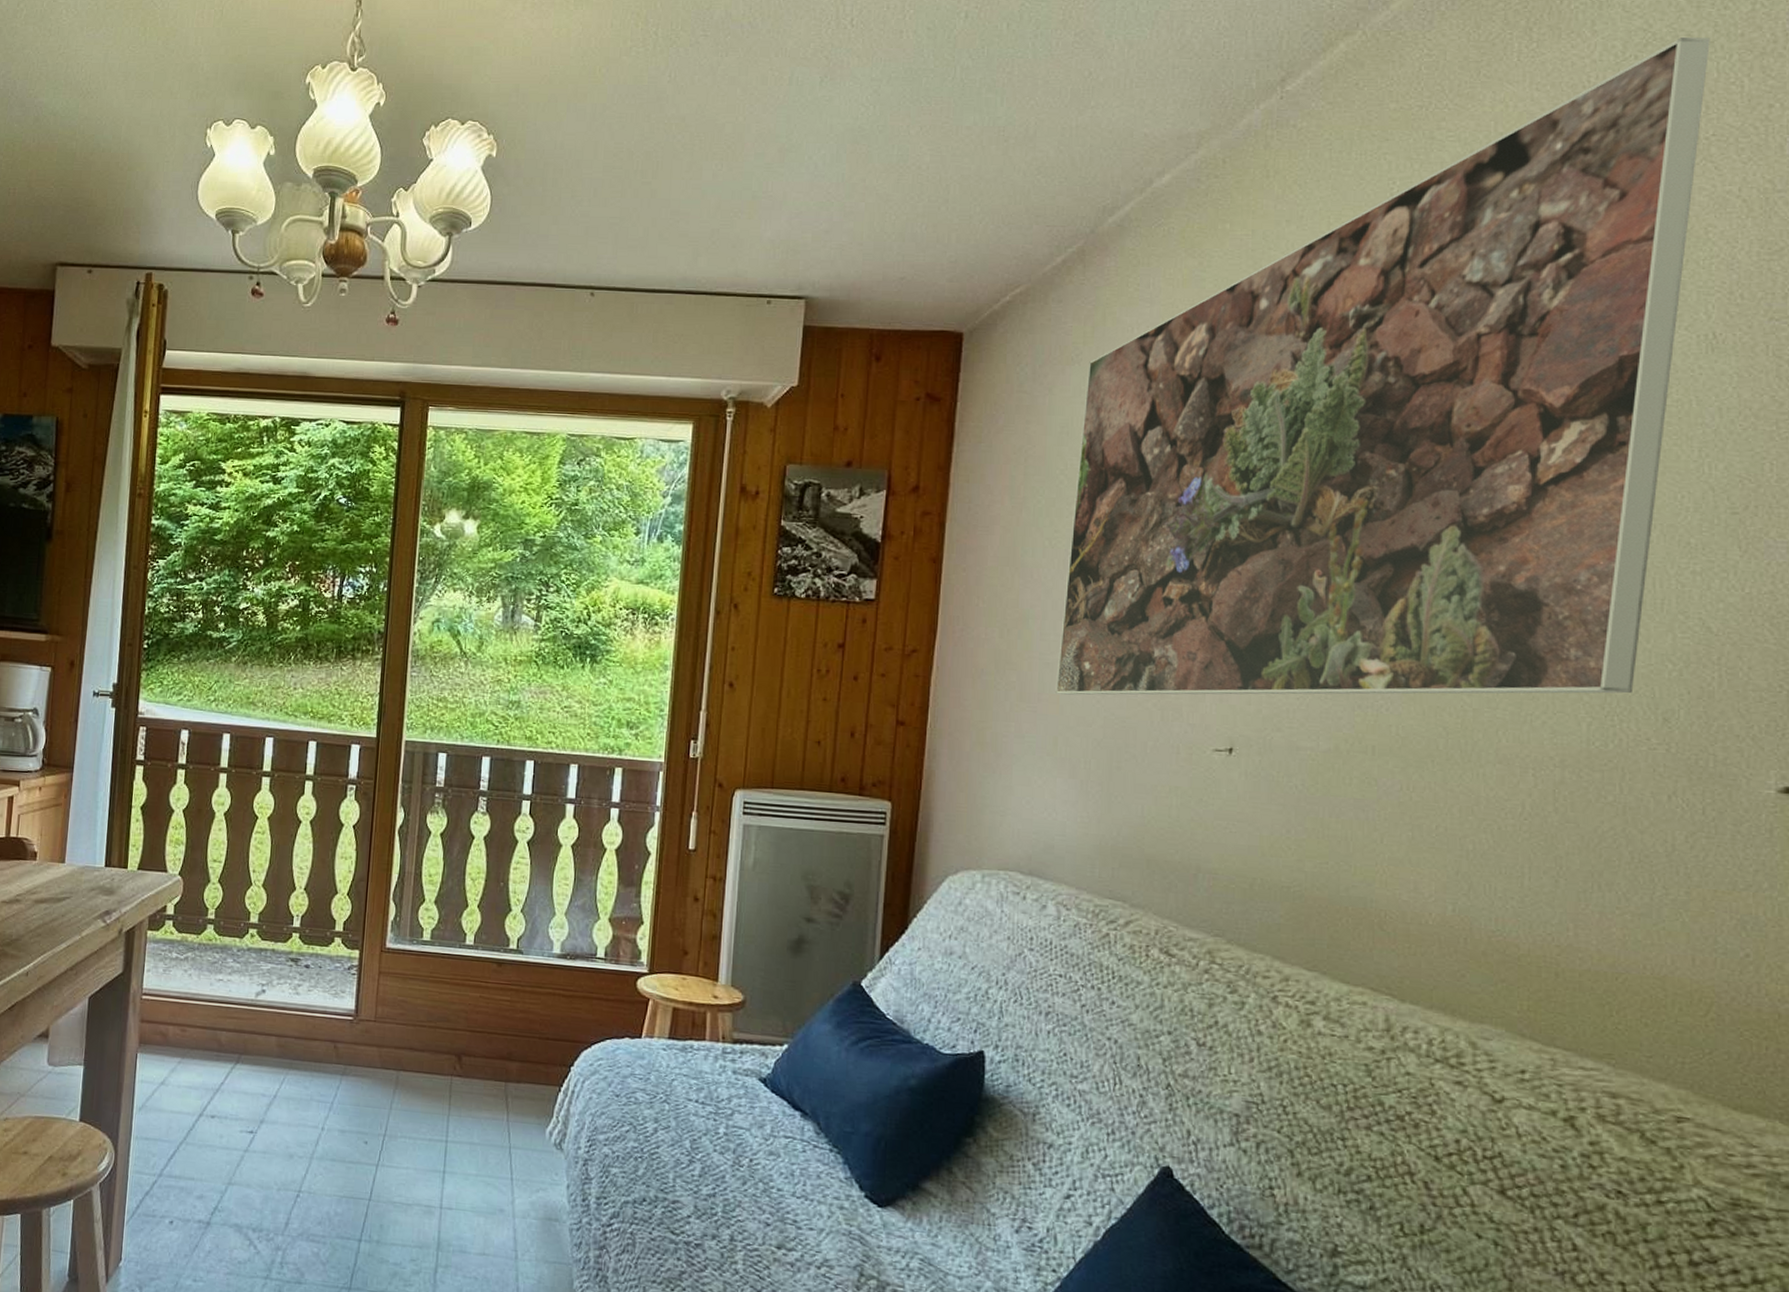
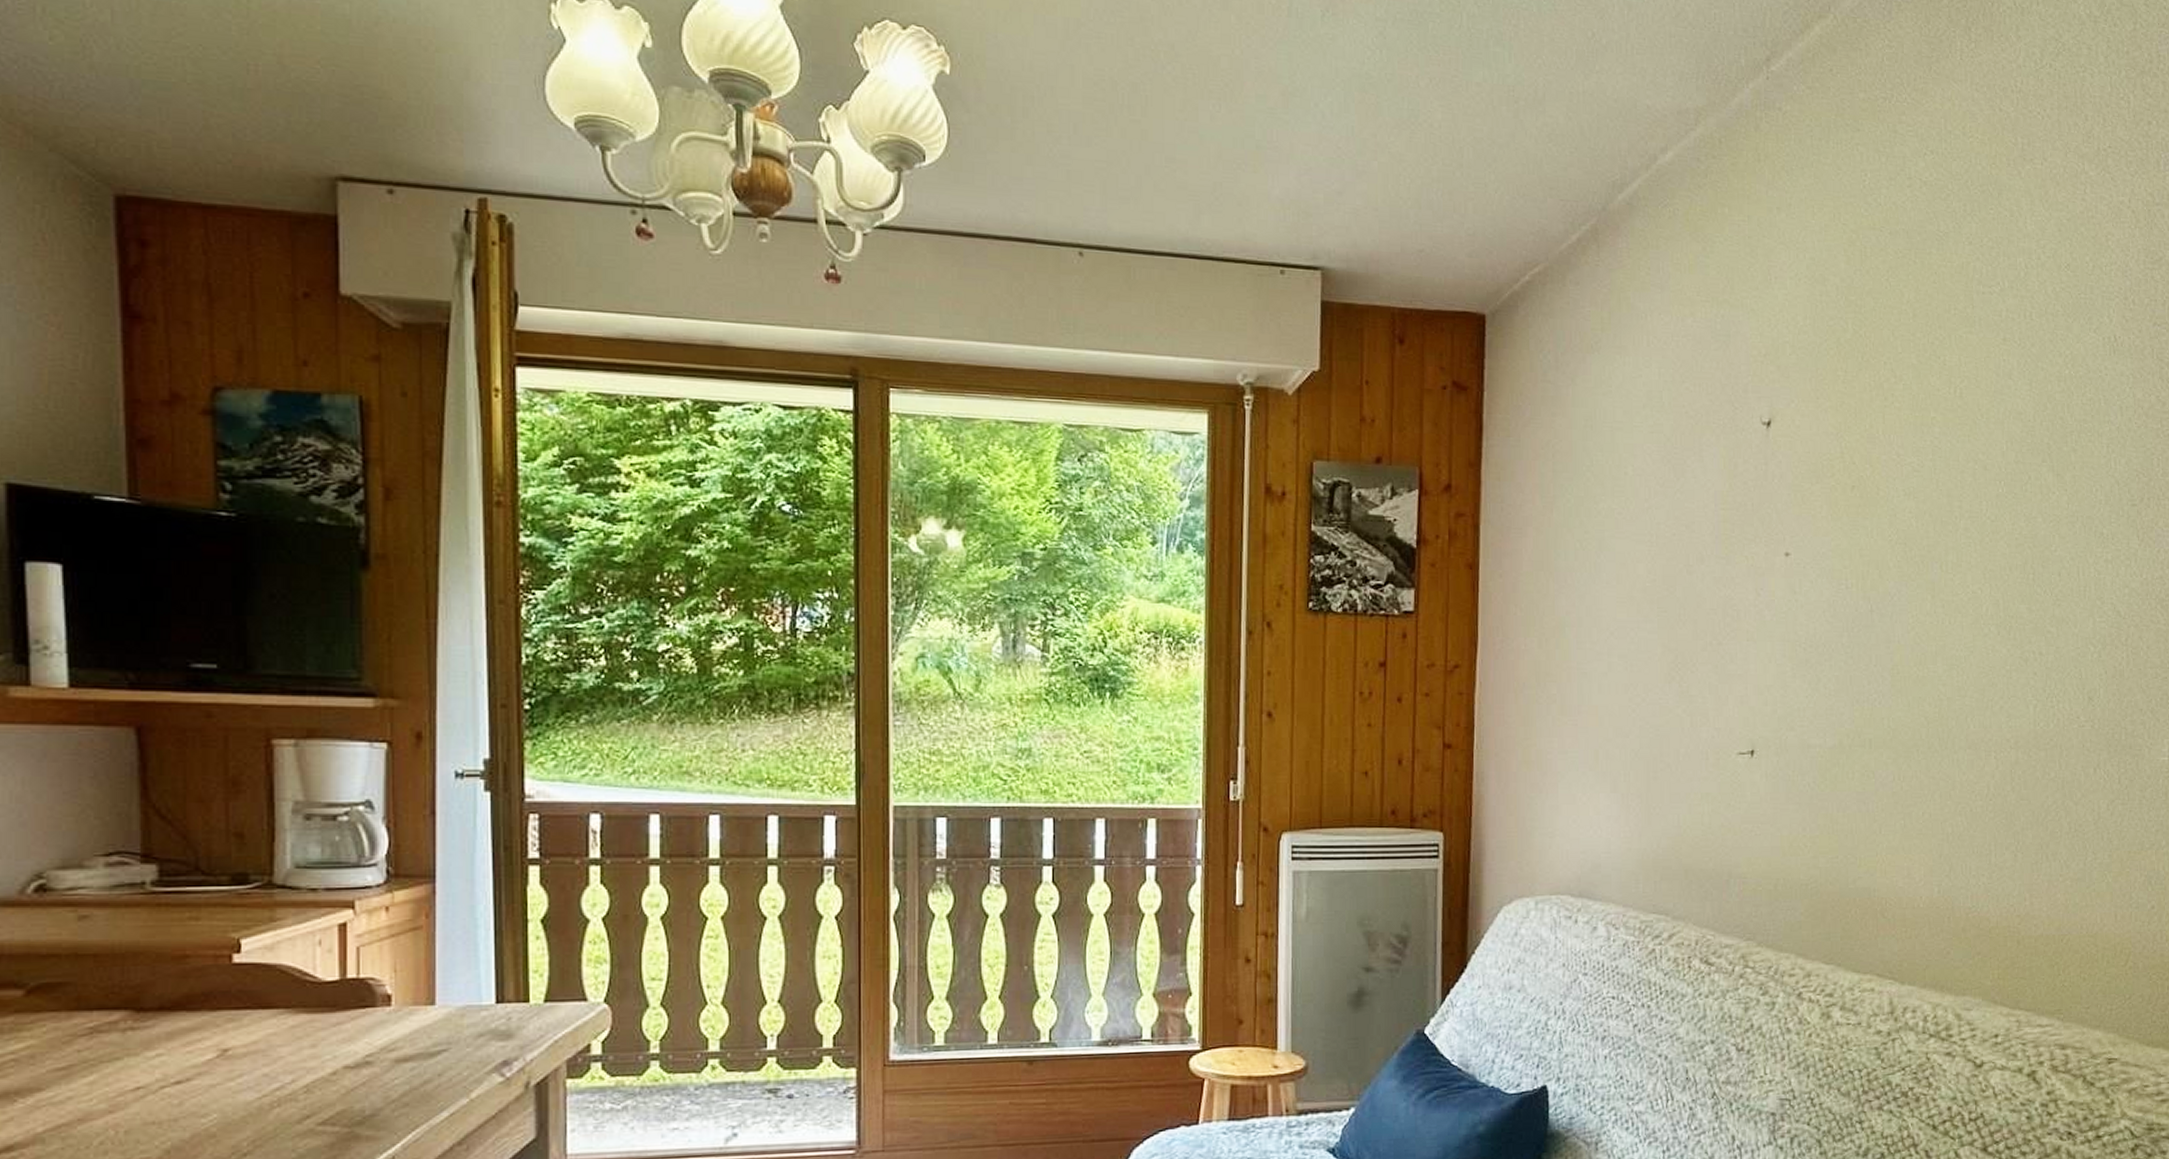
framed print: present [1056,38,1710,695] -> none [1594,50,2105,705]

